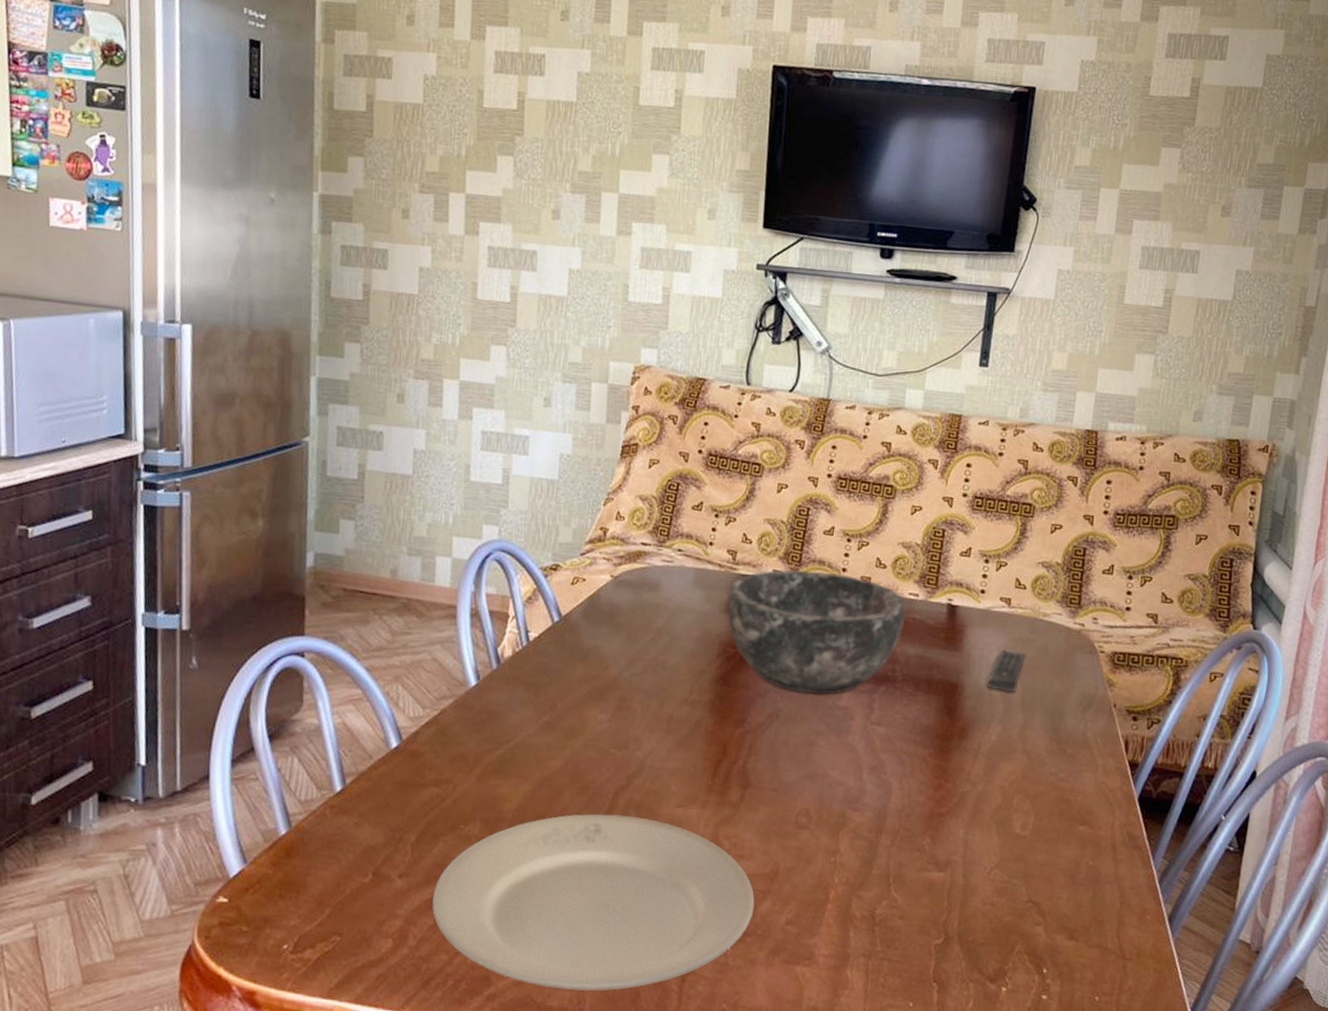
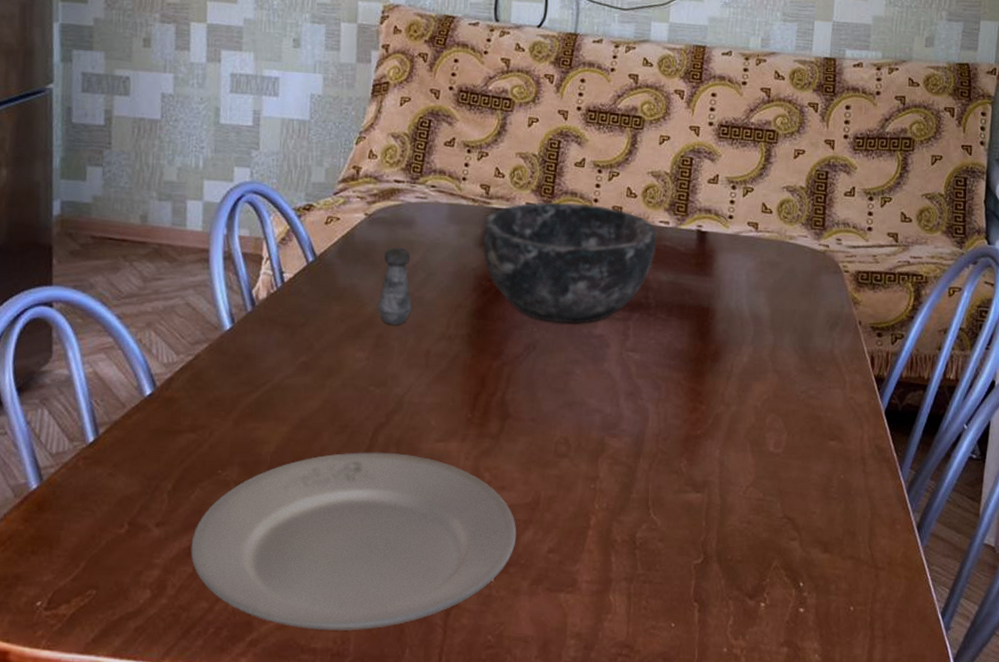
salt shaker: none [621,610,656,688] -> present [378,247,413,325]
remote control: present [987,649,1027,693] -> none [737,272,775,314]

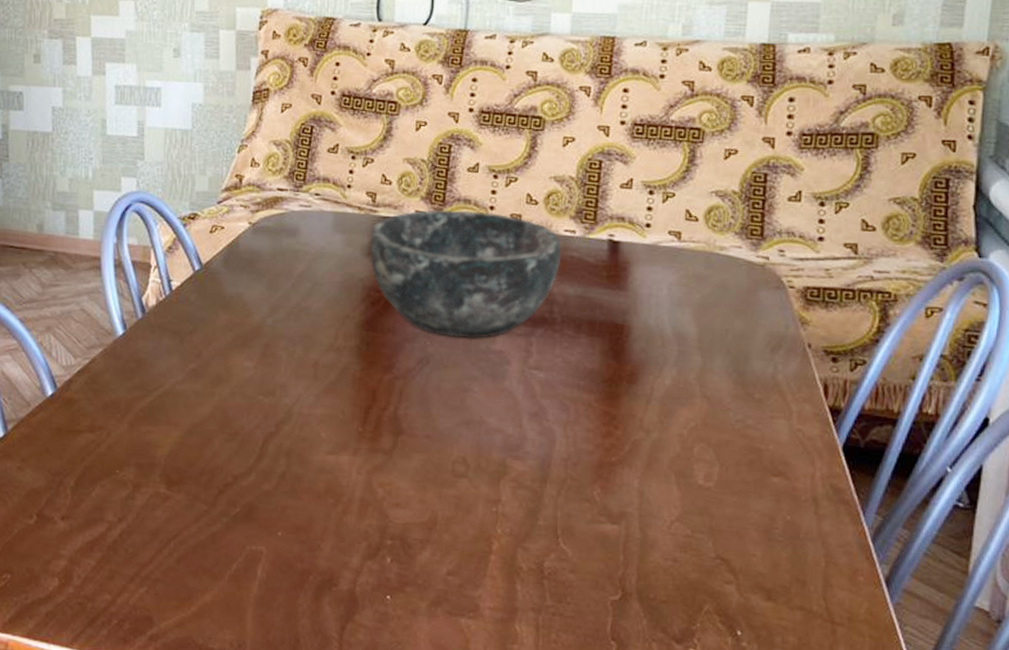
plate: present [191,452,517,631] -> none [93,460,413,636]
salt shaker: present [378,247,413,325] -> none [264,256,300,335]

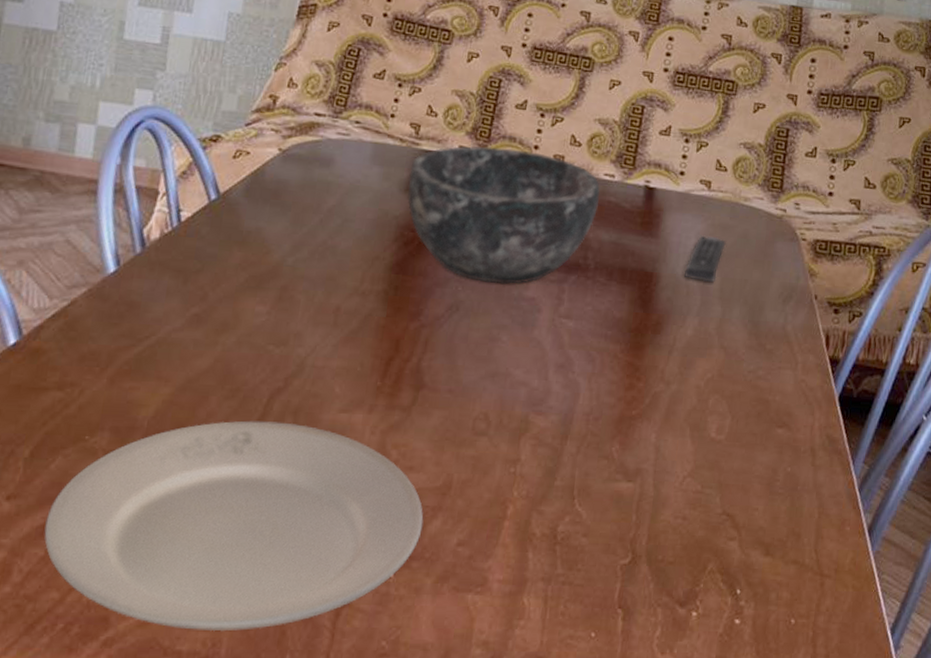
plate: none [93,460,413,636] -> present [44,421,424,631]
remote control: none [657,286,702,333] -> present [684,235,726,283]

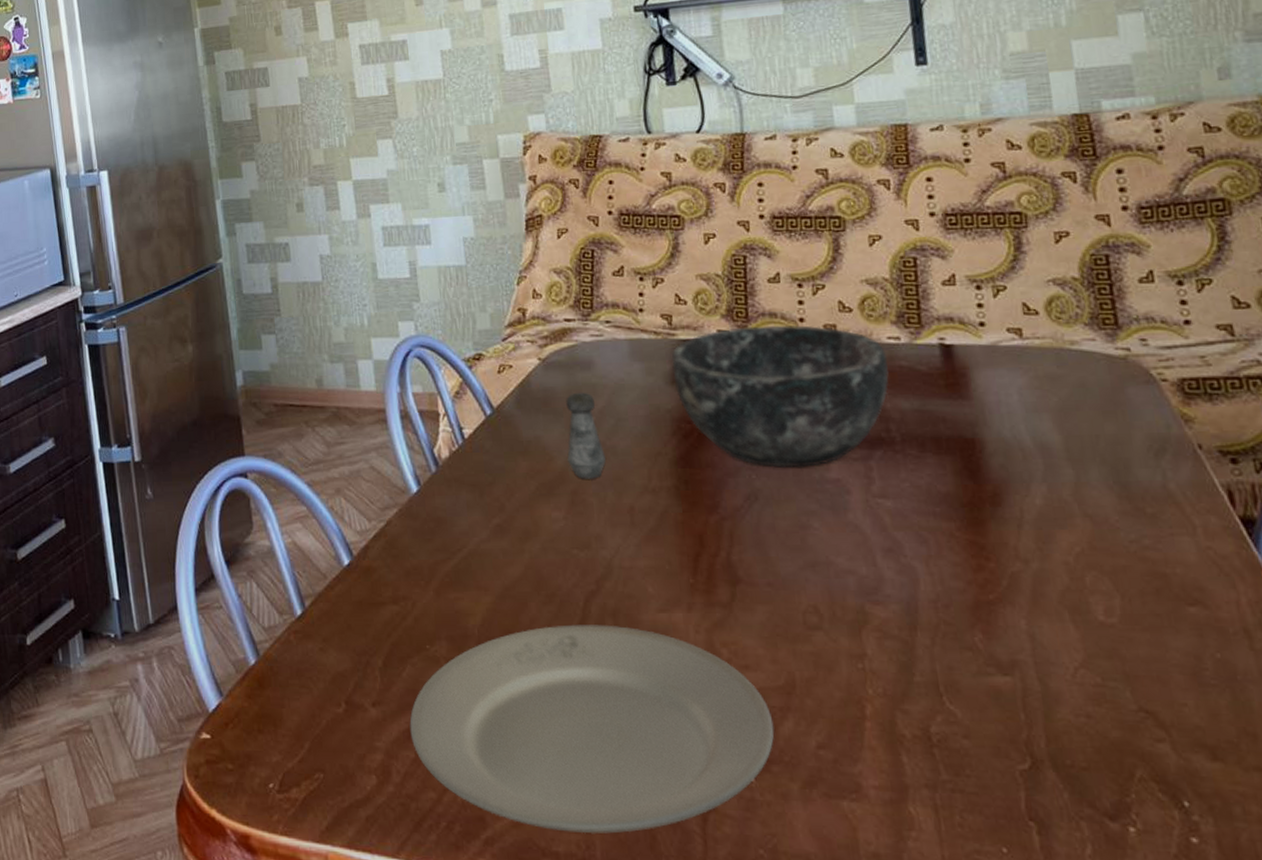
salt shaker: none [284,188,326,276] -> present [566,392,607,479]
remote control: present [684,235,726,283] -> none [1013,389,1060,443]

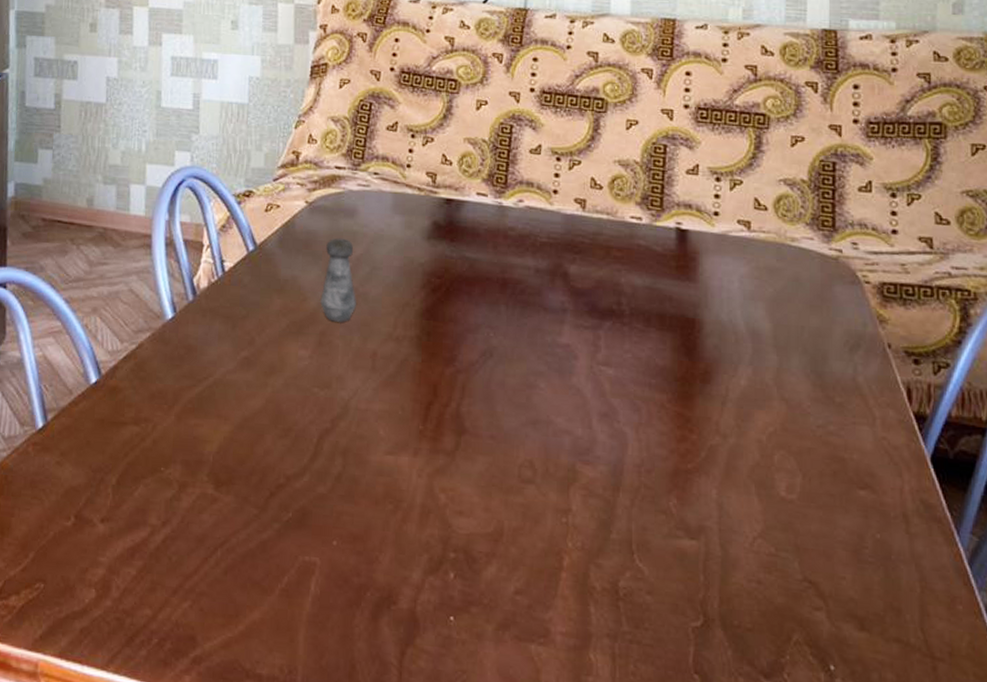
plate: present [409,624,775,834] -> none [134,459,478,660]
bowl: present [671,325,889,468] -> none [430,192,628,331]

